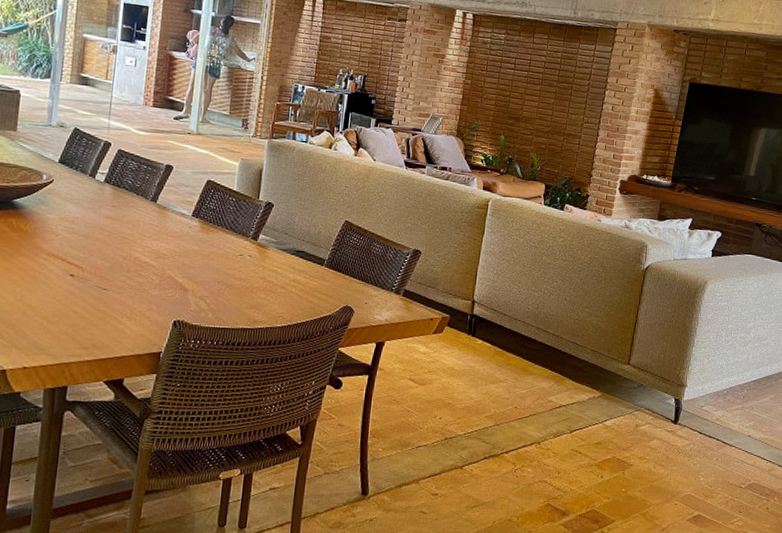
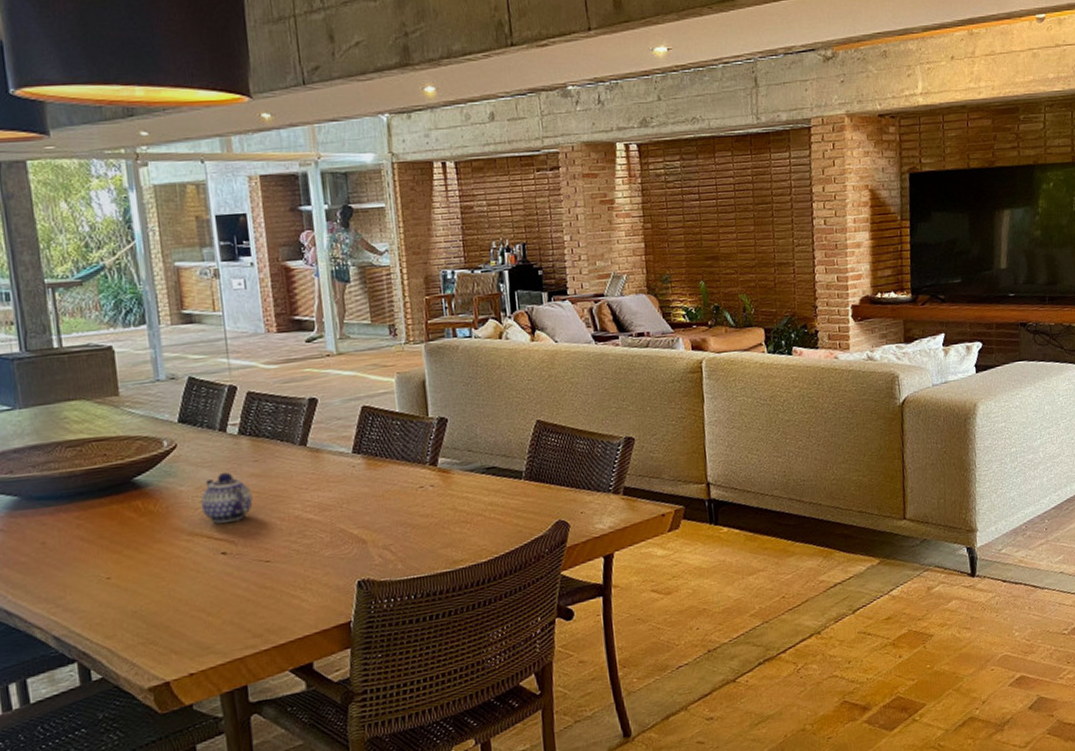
teapot: none [62,210,105,252] -> present [200,471,253,524]

